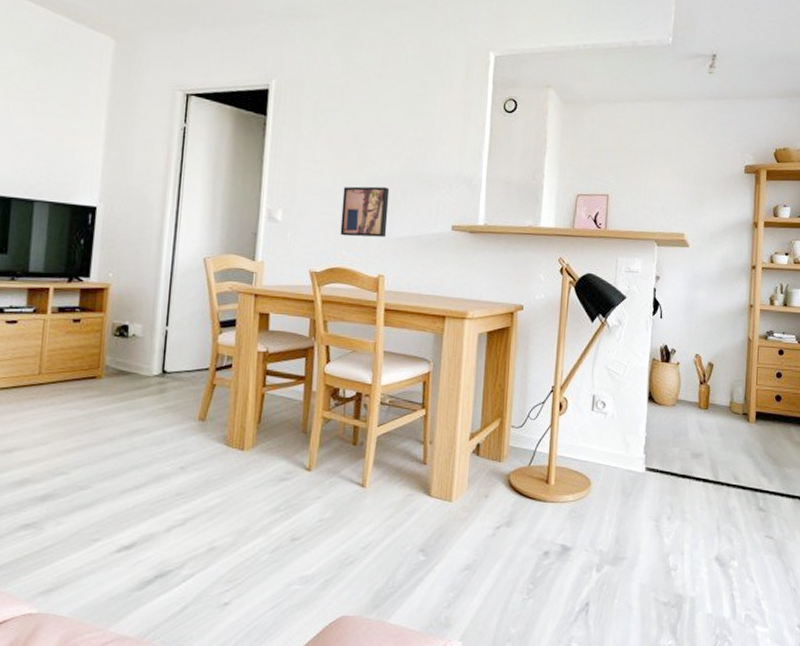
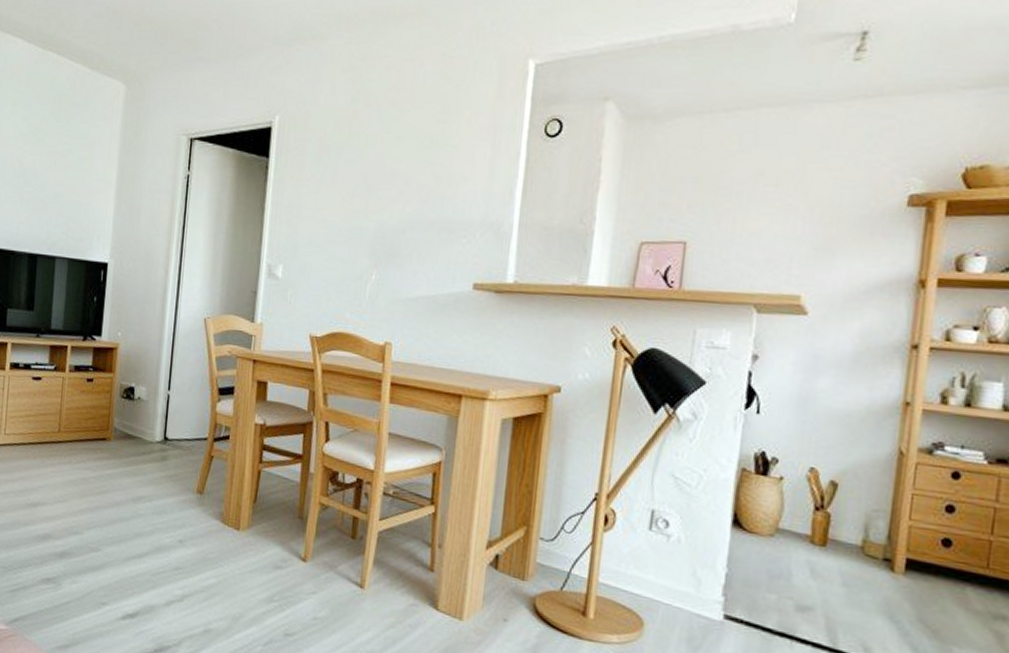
wall art: present [340,186,390,237] -> none [343,236,401,298]

